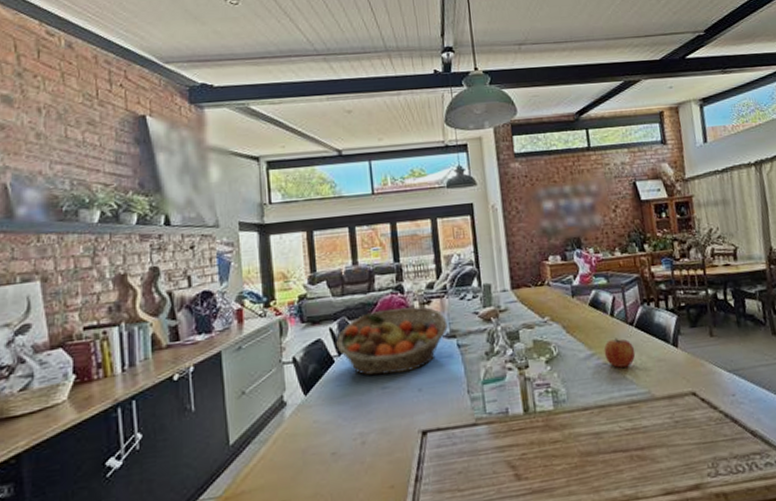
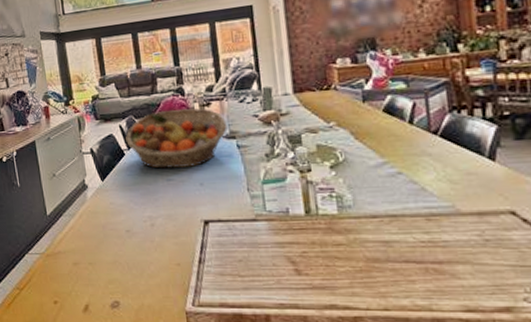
apple: present [604,338,636,368] -> none [399,147,439,178]

